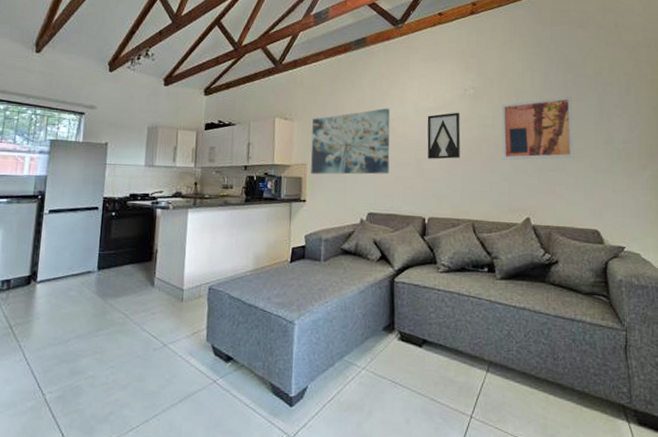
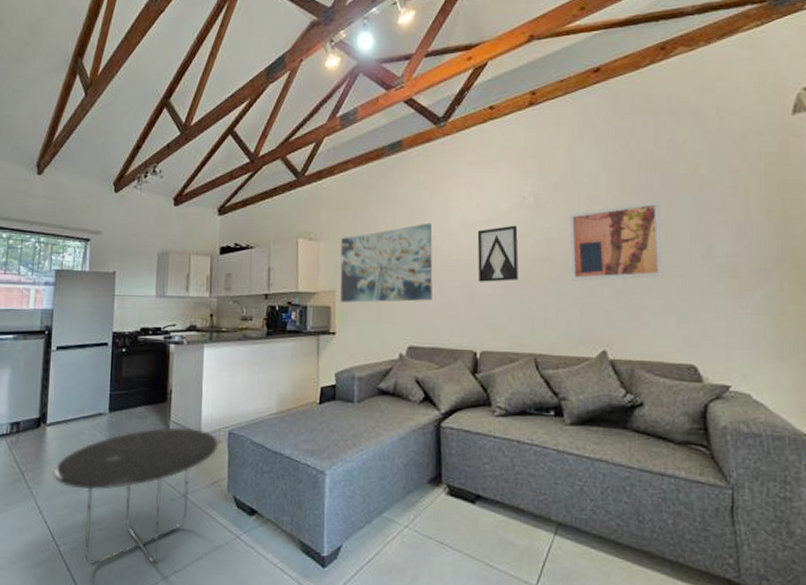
side table: none [41,284,199,412] -> present [53,427,219,566]

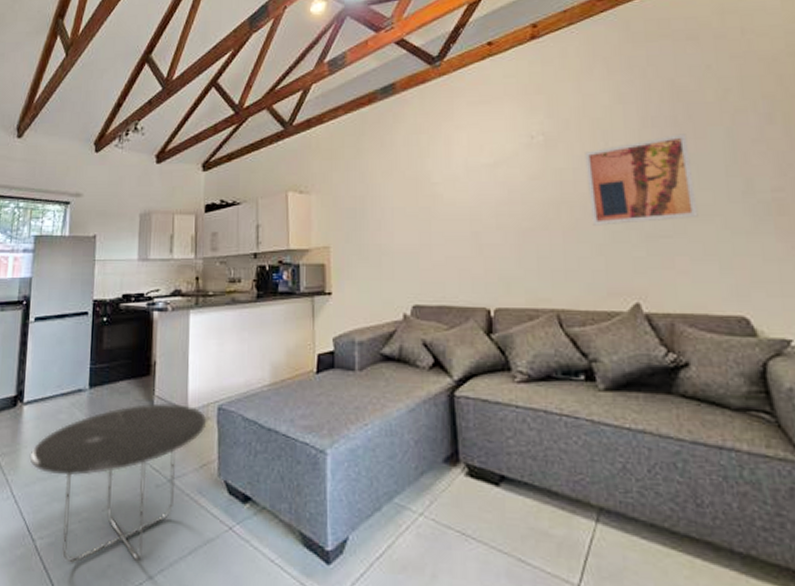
wall art: present [340,223,433,303] -> none [334,169,437,259]
wall art: present [477,225,519,282] -> none [483,167,532,231]

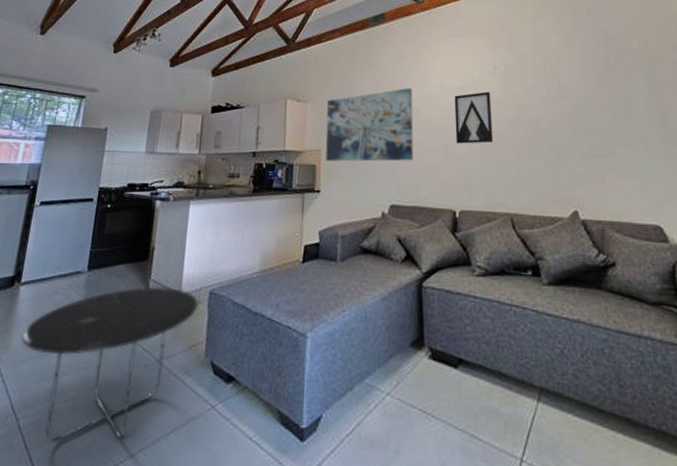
wall art: none [334,169,437,259] -> present [325,87,414,162]
wall art: none [483,167,532,231] -> present [454,91,493,144]
wall art: present [585,134,698,226] -> none [537,73,625,144]

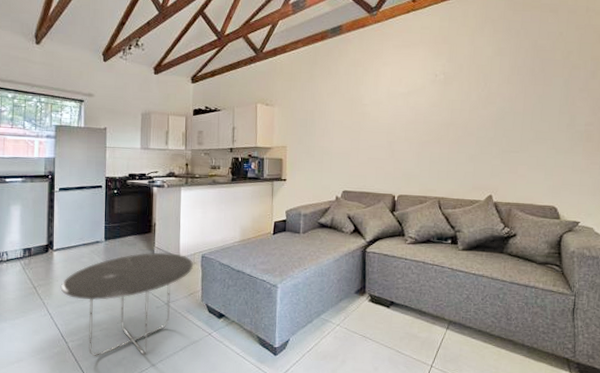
wall art: present [325,87,414,162] -> none [290,93,364,156]
wall art: present [454,91,493,144] -> none [398,97,431,142]

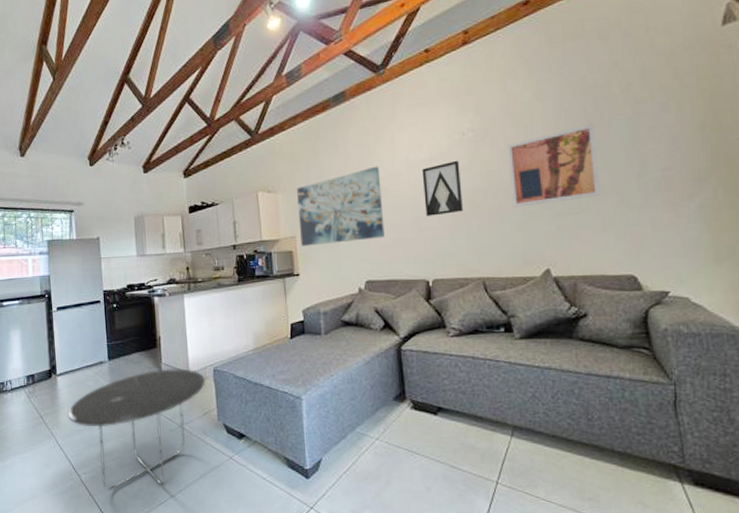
wall art: none [290,93,364,156] -> present [297,166,385,246]
wall art: none [398,97,431,142] -> present [422,160,463,216]
wall art: none [469,81,539,142] -> present [508,124,600,207]

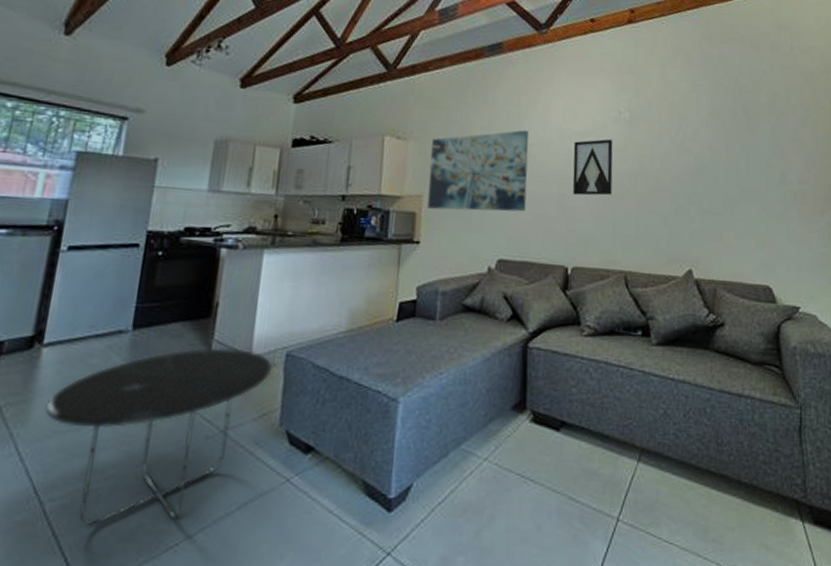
wall art: present [508,124,600,207] -> none [661,126,744,200]

